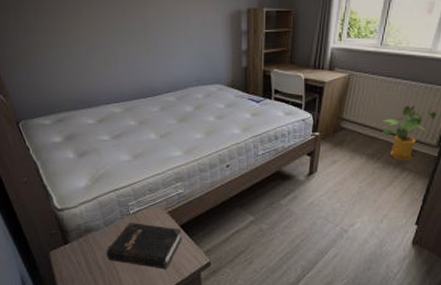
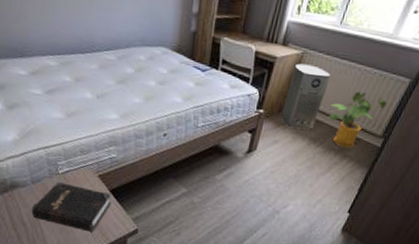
air purifier: none [336,85,379,147] -> present [281,63,331,130]

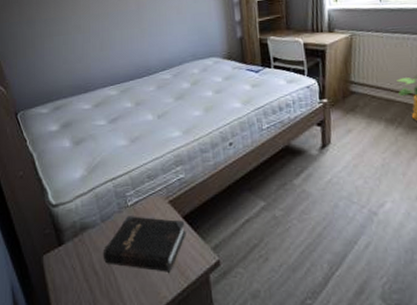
air purifier: present [281,63,331,130] -> none [346,45,387,113]

